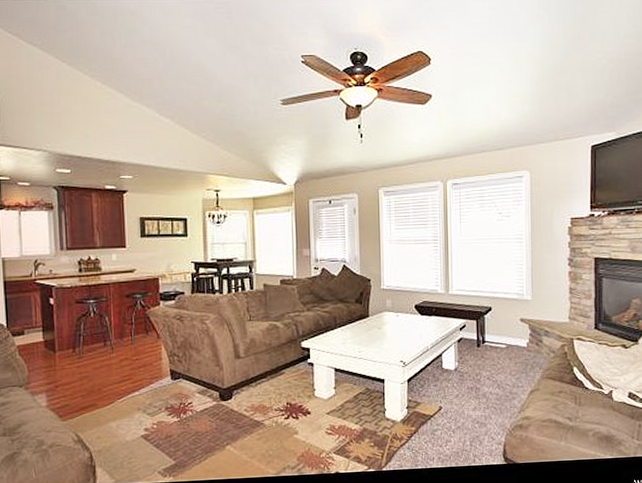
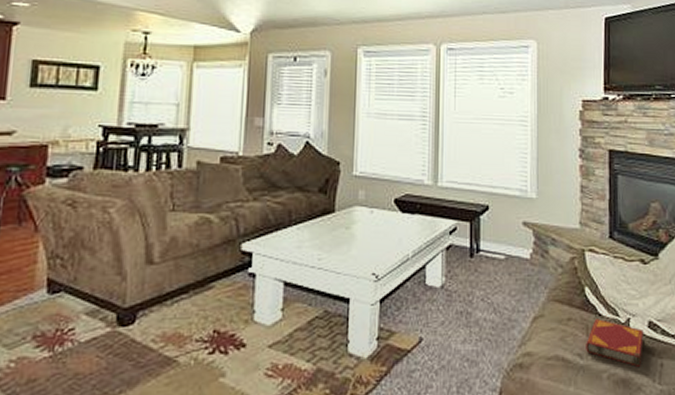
hardback book: none [574,391,624,427] -> present [586,319,643,367]

